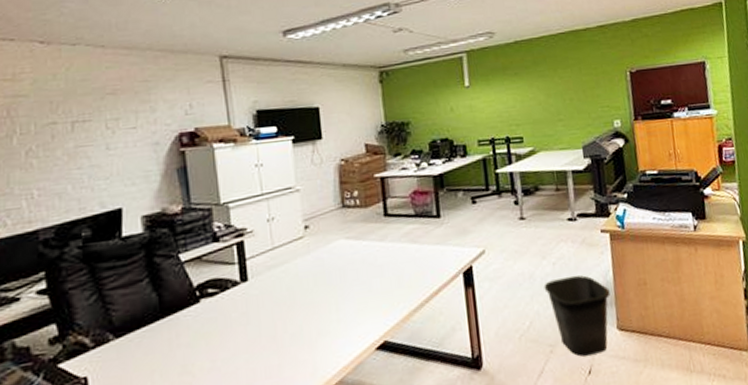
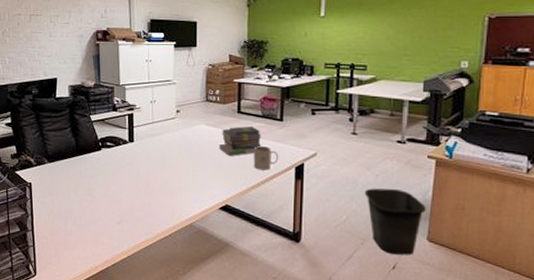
books: none [366,229,419,275] -> present [219,126,261,156]
mug: none [410,252,443,286] -> present [253,145,279,170]

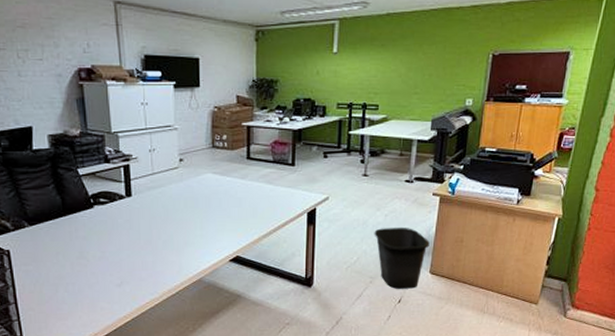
books: present [219,126,261,156] -> none [228,172,272,205]
mug: present [253,145,279,170] -> none [264,192,291,218]

